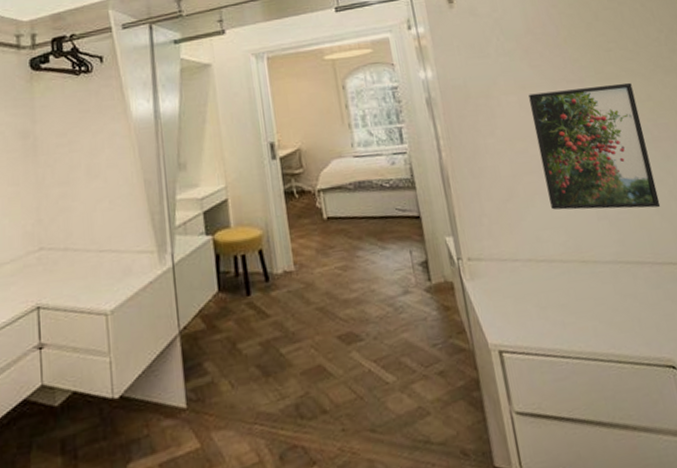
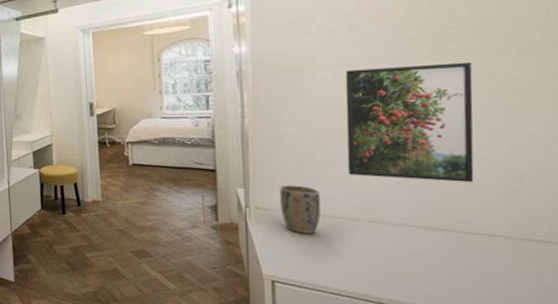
plant pot: none [488,226,535,286] -> present [280,185,321,234]

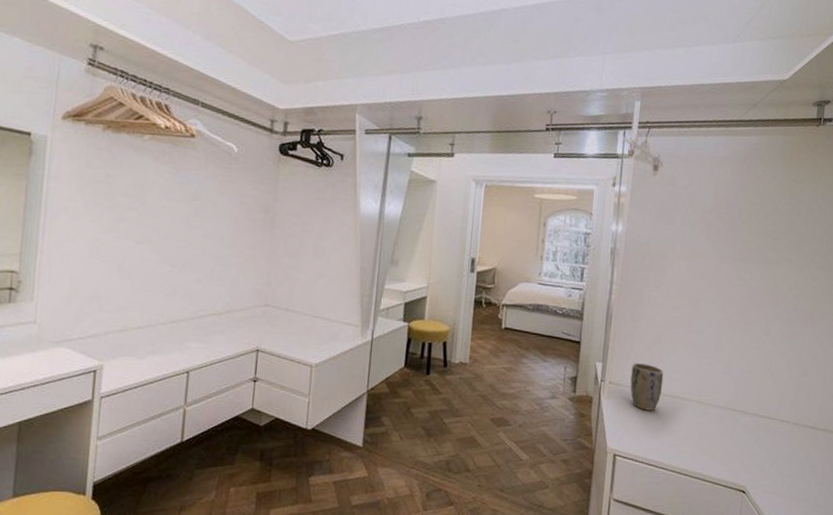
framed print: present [345,61,474,183] -> none [688,262,786,374]

